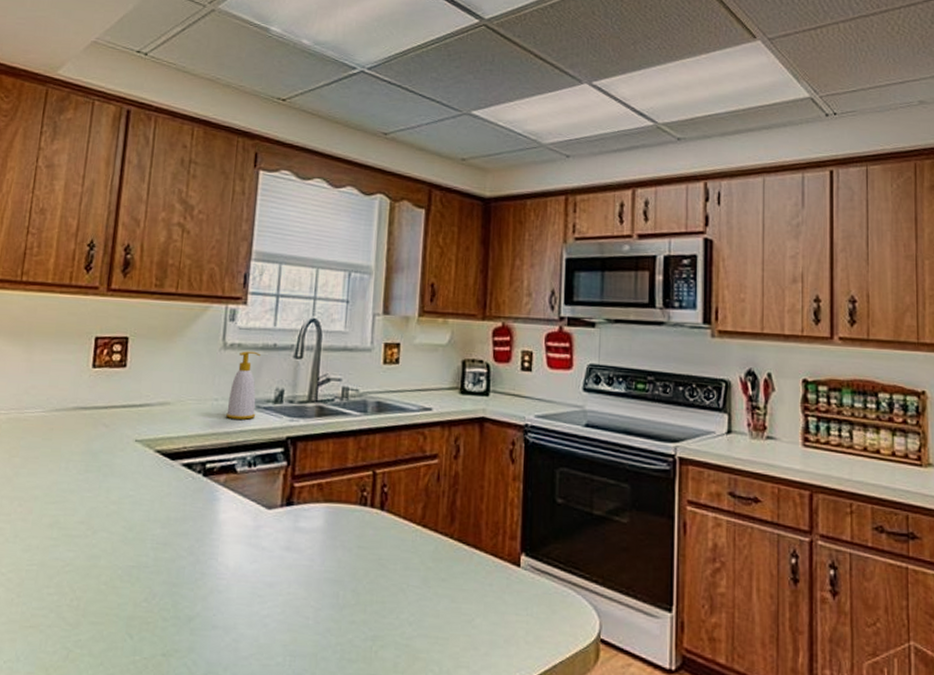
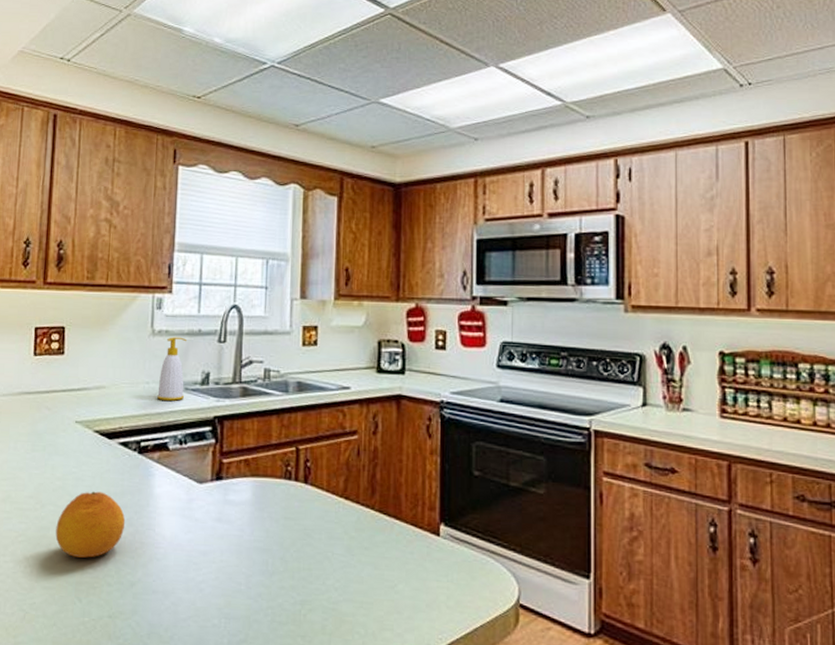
fruit: none [107,516,186,590] -> present [55,491,126,558]

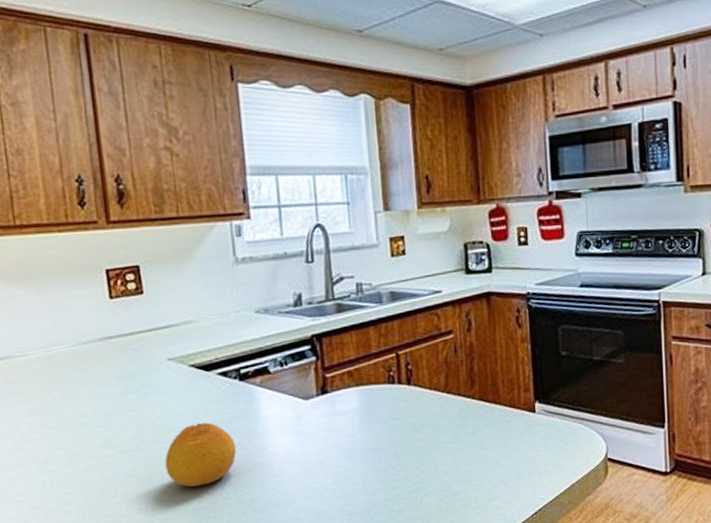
soap bottle: present [157,337,188,401] -> none [250,262,278,327]

